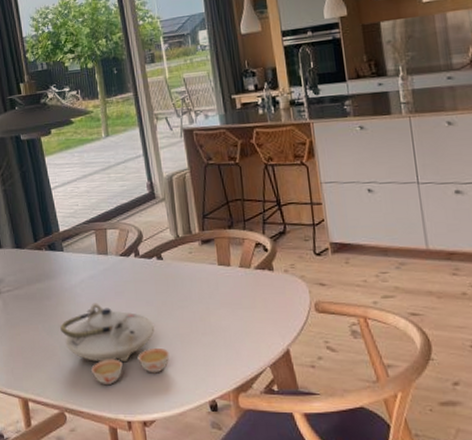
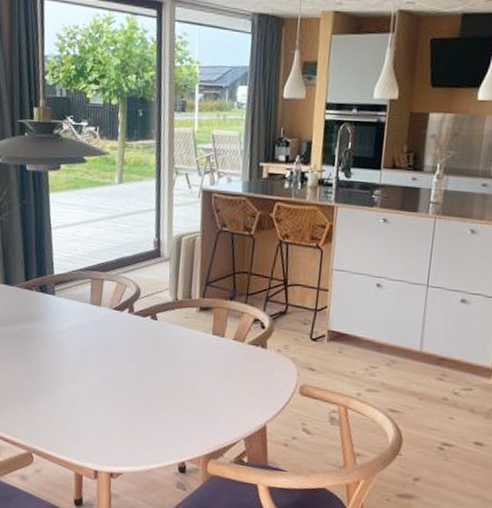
teapot: present [60,303,170,386] -> none [40,352,148,434]

